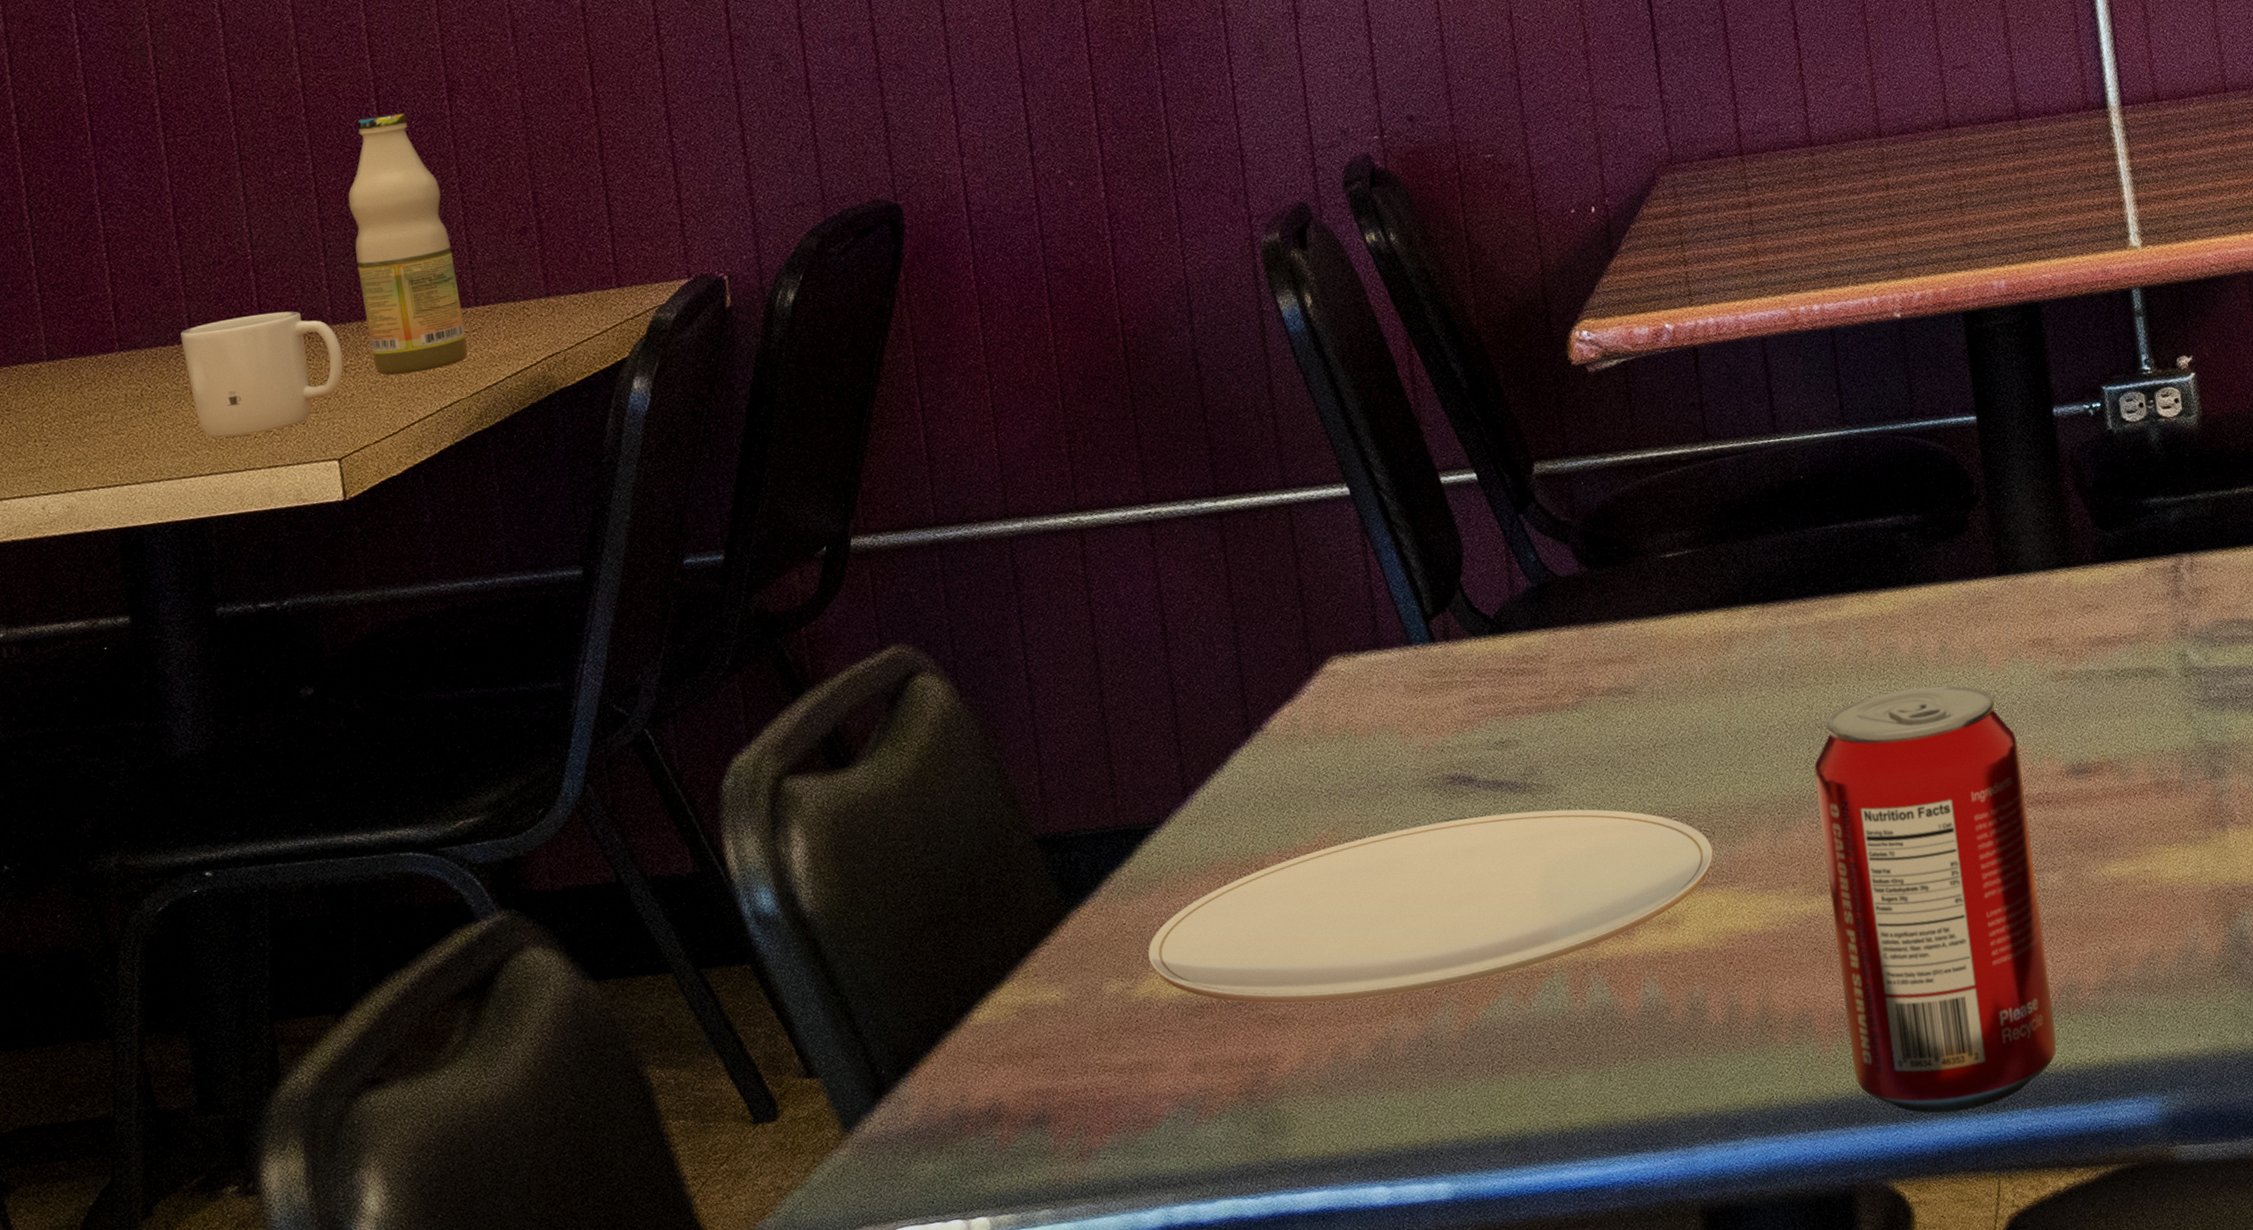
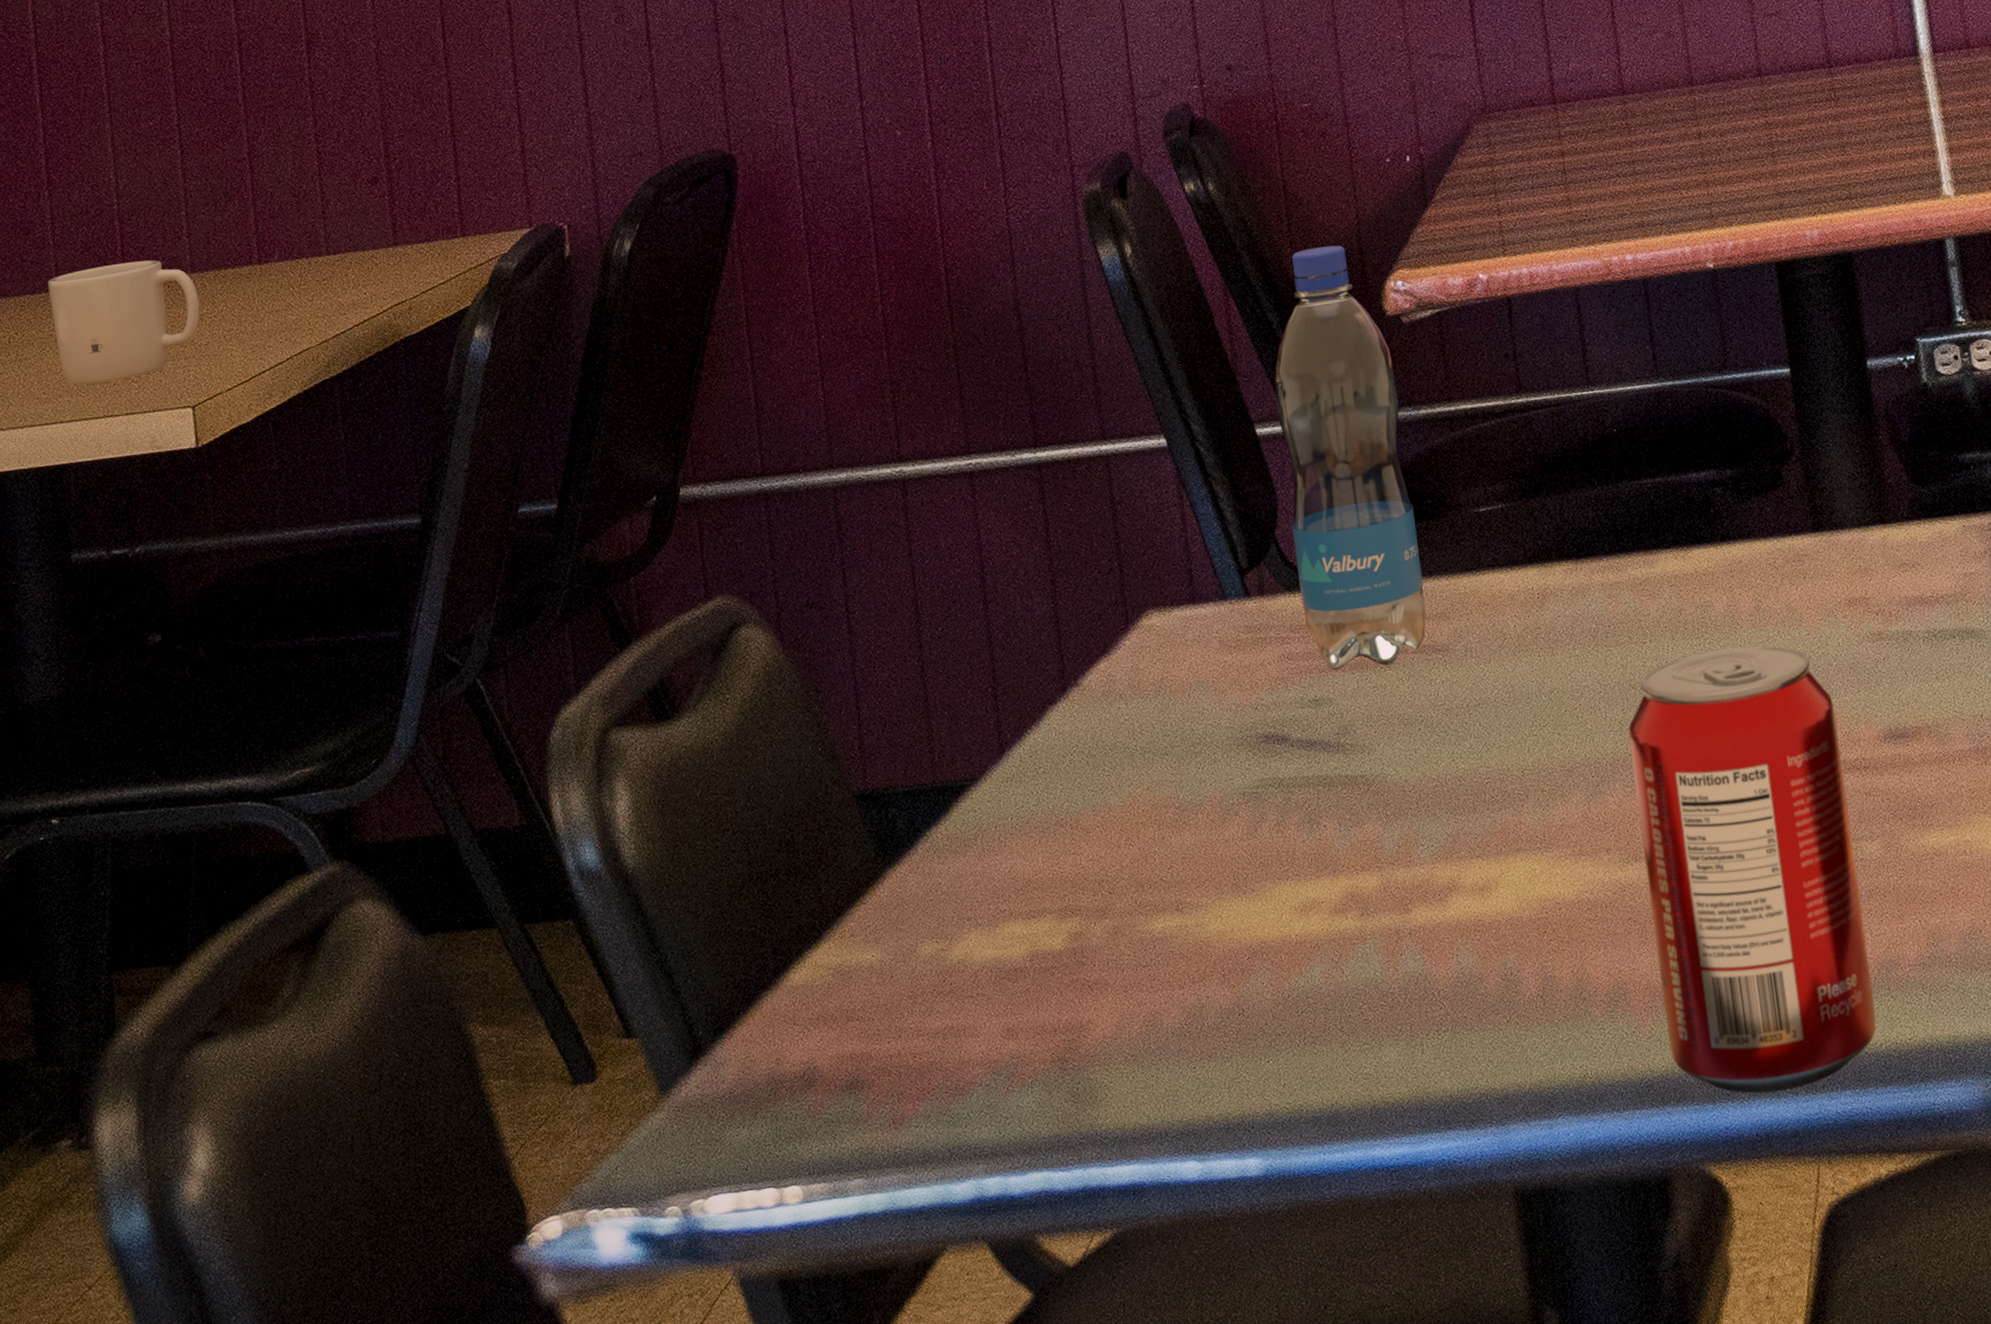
bottle: present [348,112,468,376] -> none [209,64,318,324]
plate: present [1147,809,1713,1004] -> none [962,770,1527,969]
bottle: none [1458,295,1612,713] -> present [1274,245,1426,671]

